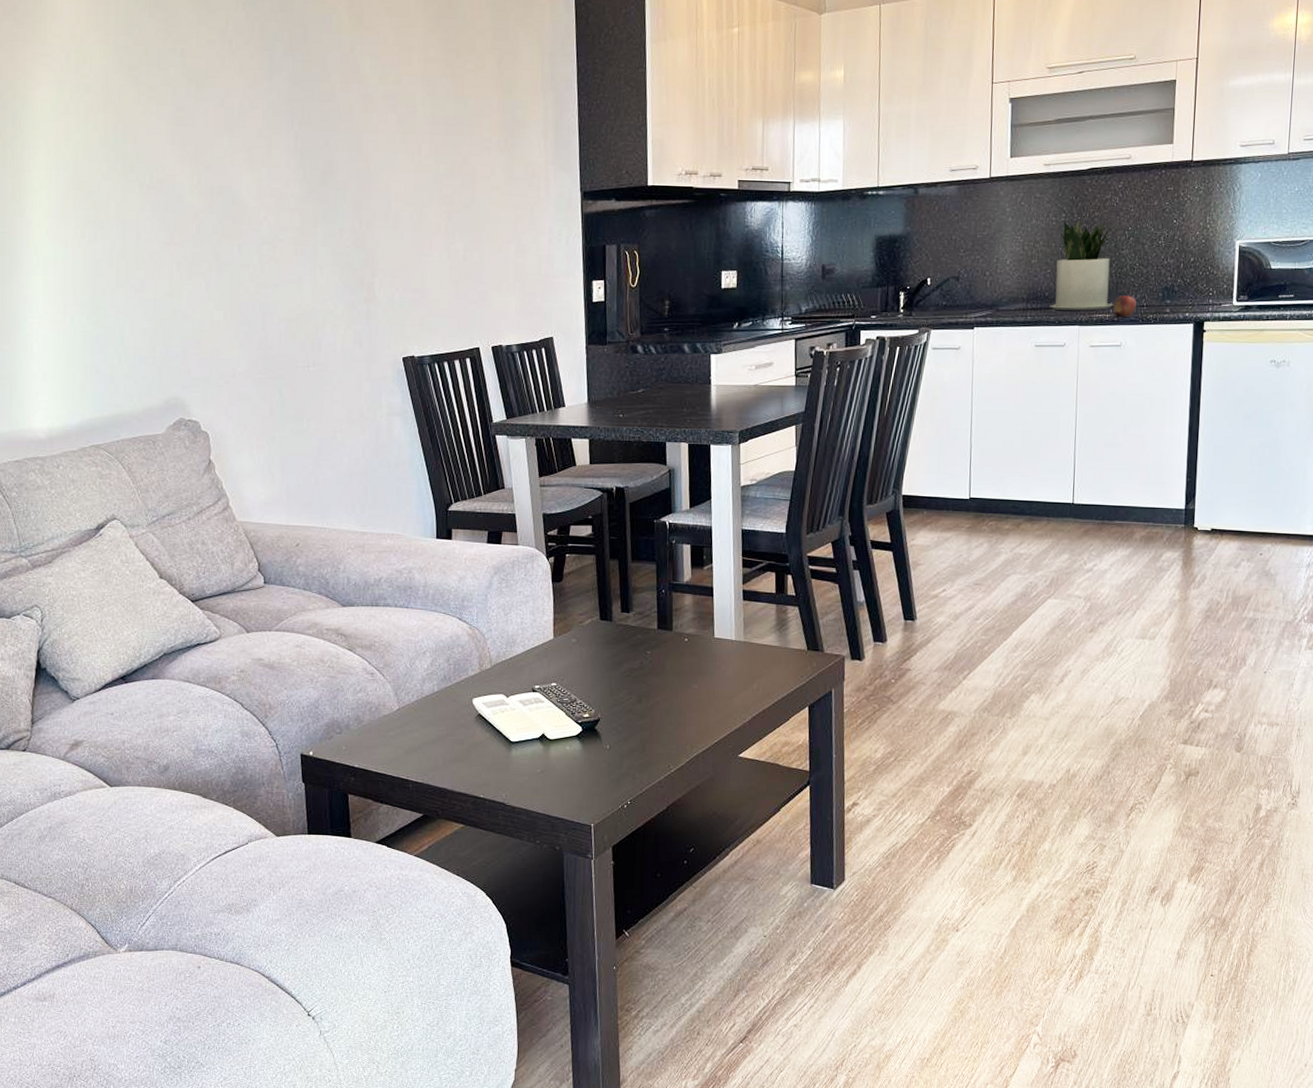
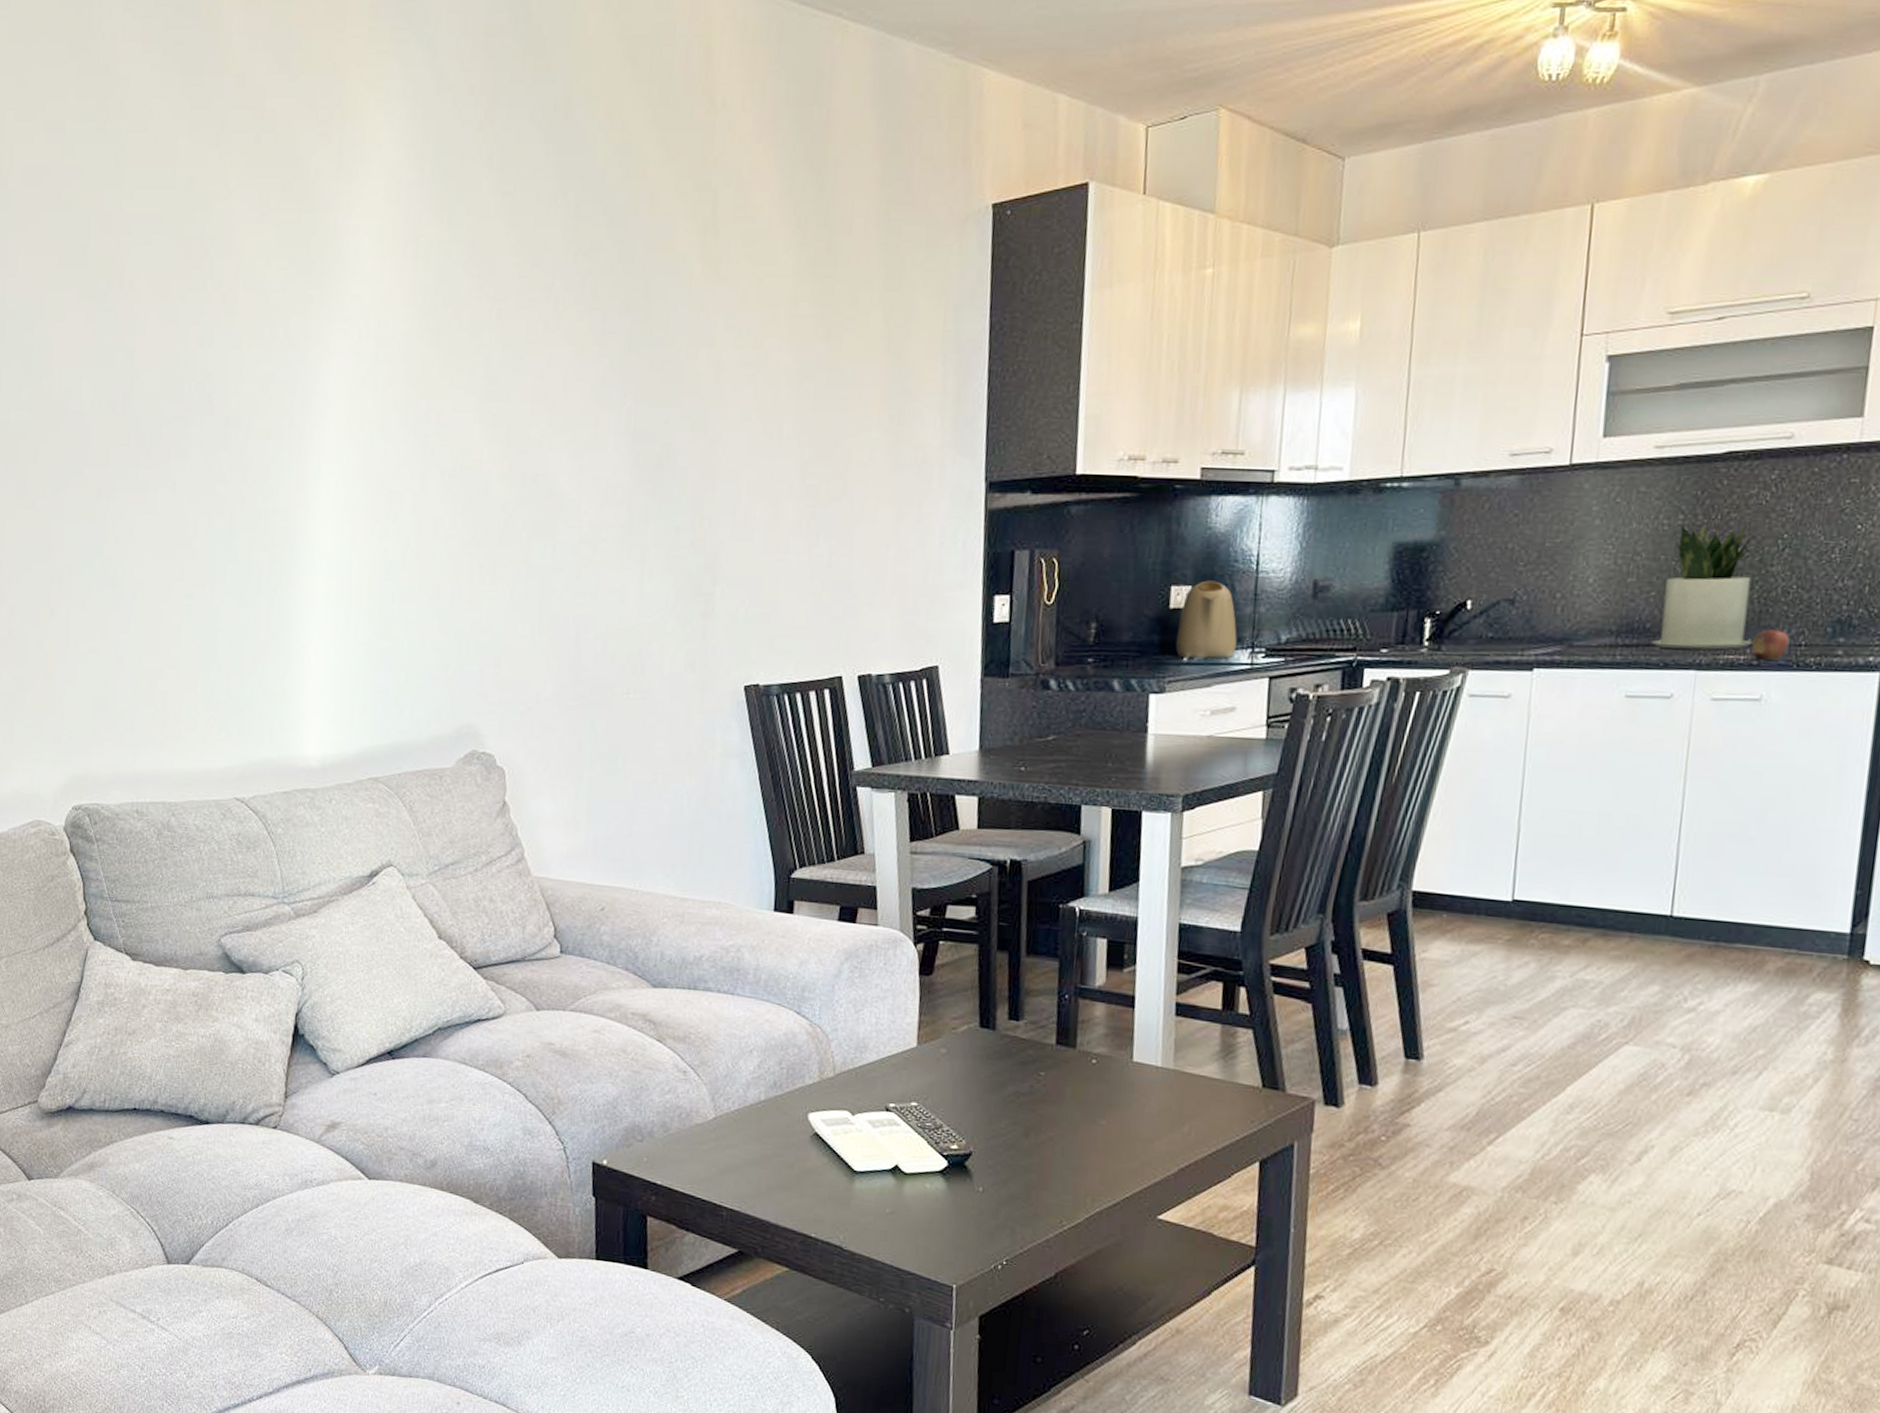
kettle: none [727,266,771,327] -> present [1175,580,1237,660]

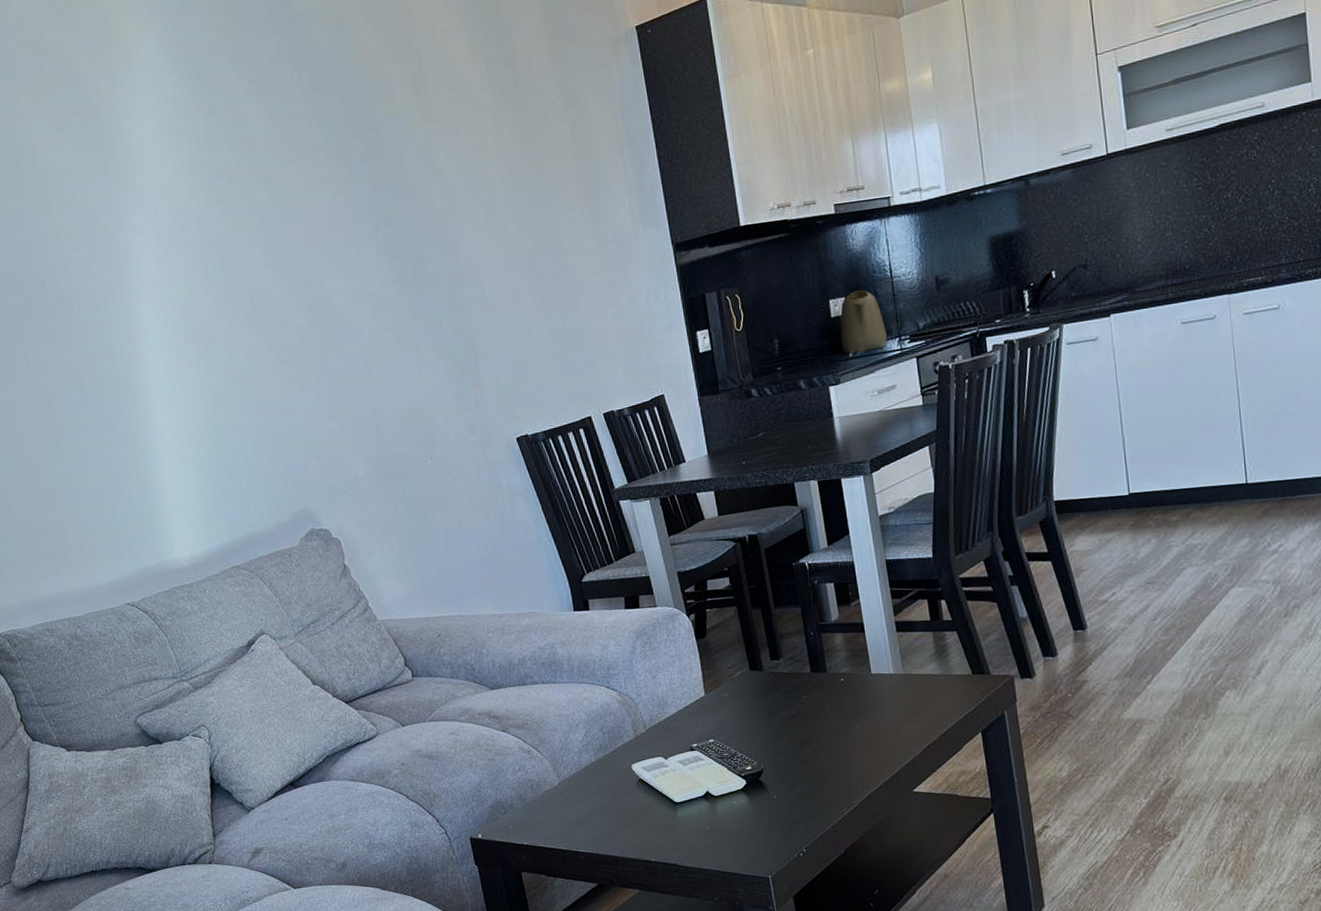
planter: present [1650,523,1756,652] -> none [1191,176,1265,283]
fruit: present [1751,625,1790,661] -> none [1265,249,1292,279]

